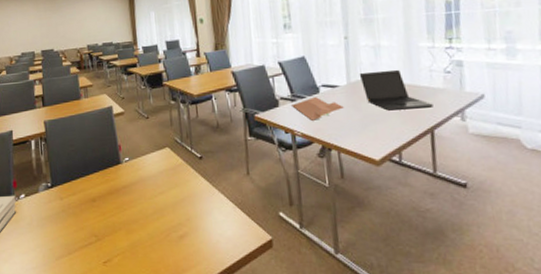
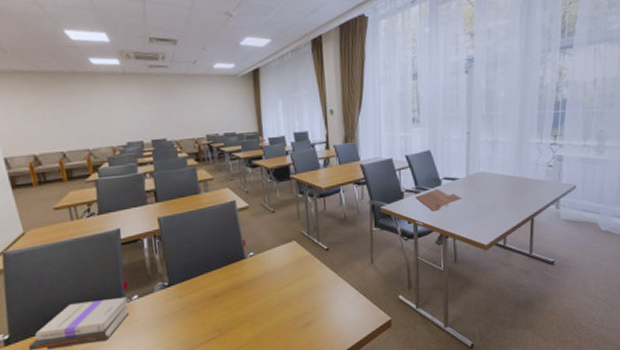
laptop: present [359,69,433,111] -> none [477,163,536,201]

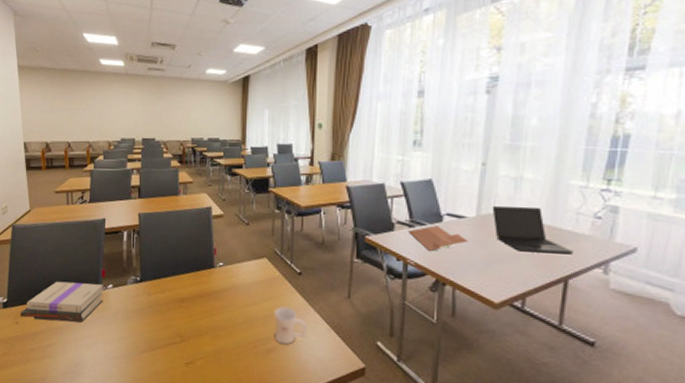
mug: none [306,281,339,316] -> present [273,305,307,345]
laptop: none [477,163,536,201] -> present [492,206,573,255]

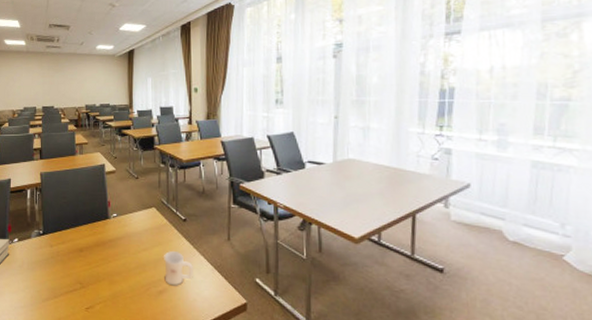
papers: present [409,226,468,251] -> none [277,172,328,194]
laptop: present [492,206,573,255] -> none [346,152,417,192]

